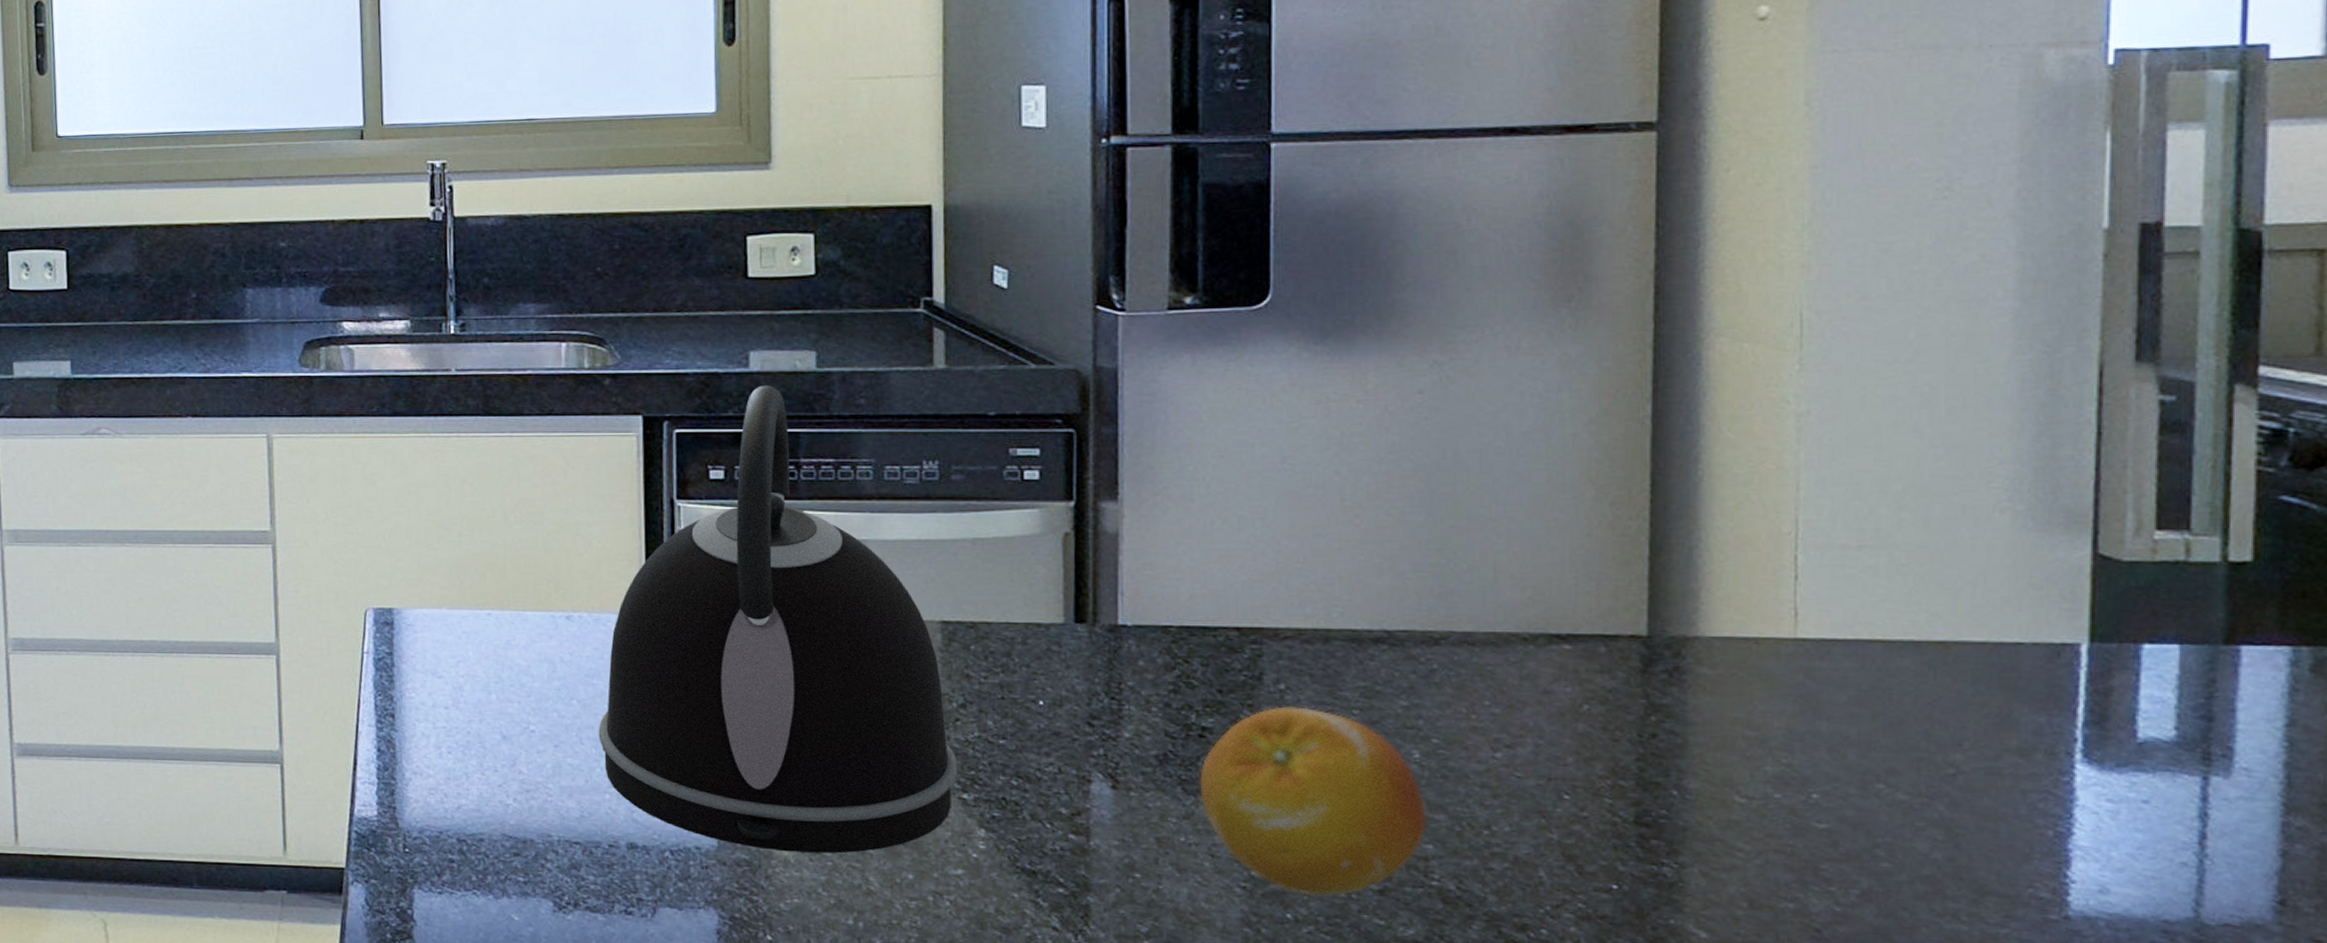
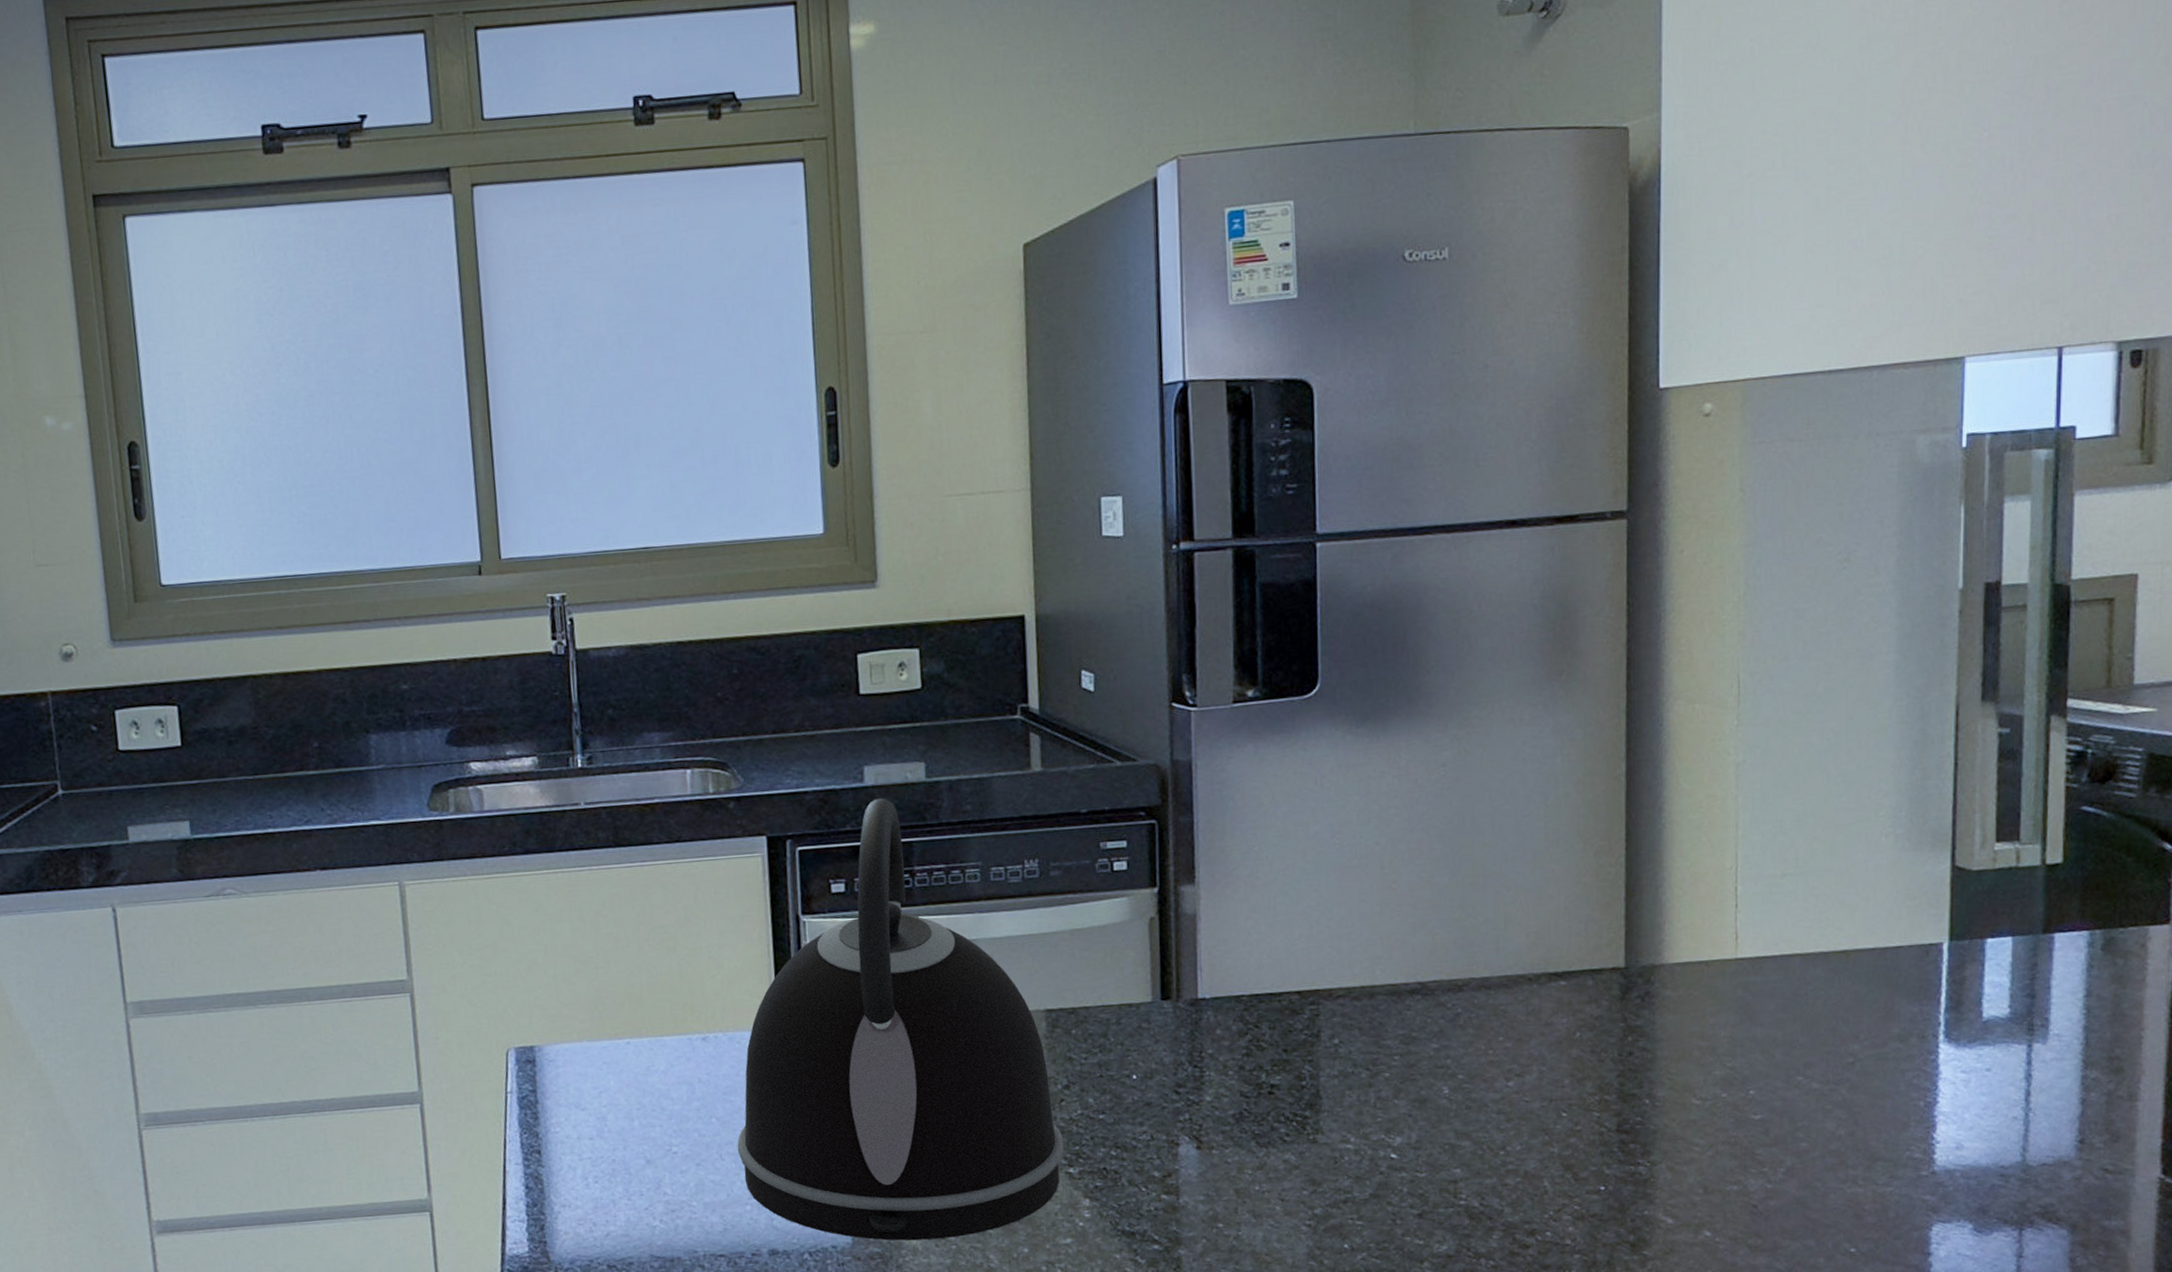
fruit: present [1199,706,1427,896] -> none [1270,1057,1455,1226]

